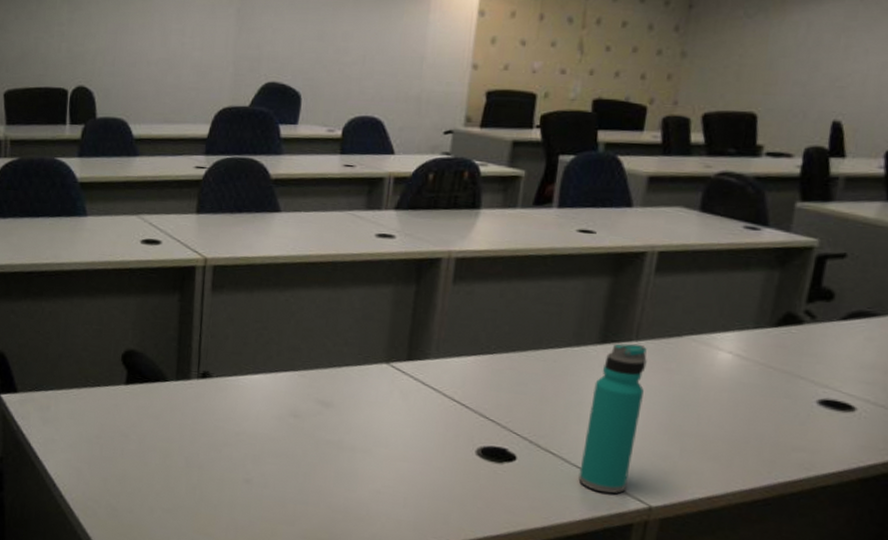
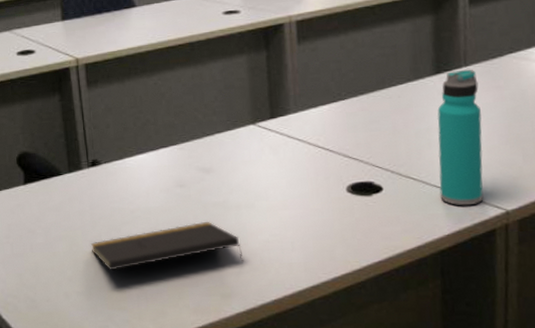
notepad: none [186,458,349,510] -> present [91,221,244,271]

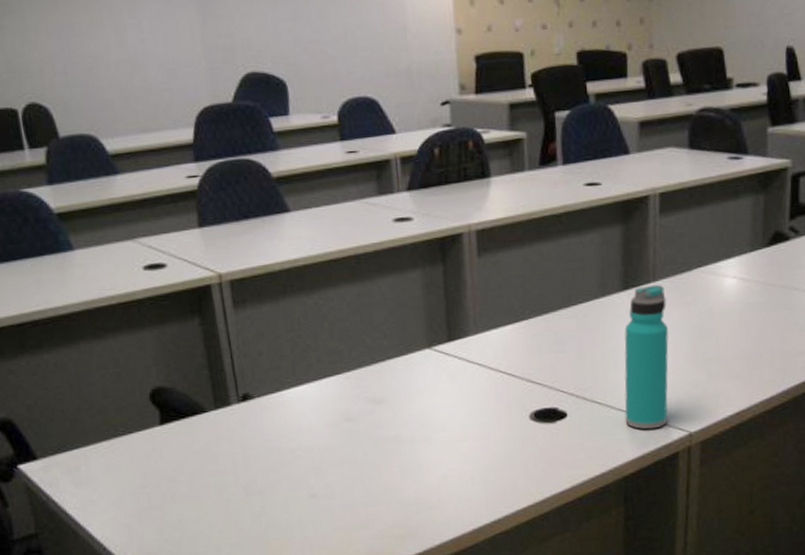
notepad: present [91,221,244,271] -> none [245,457,420,519]

